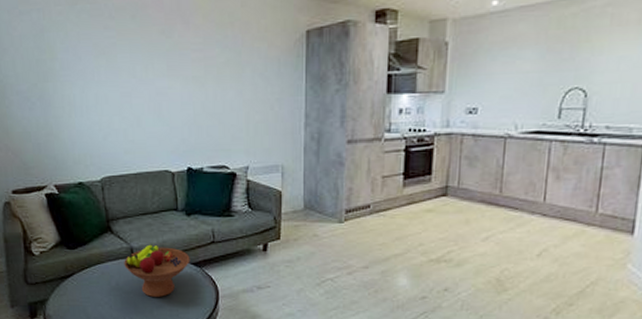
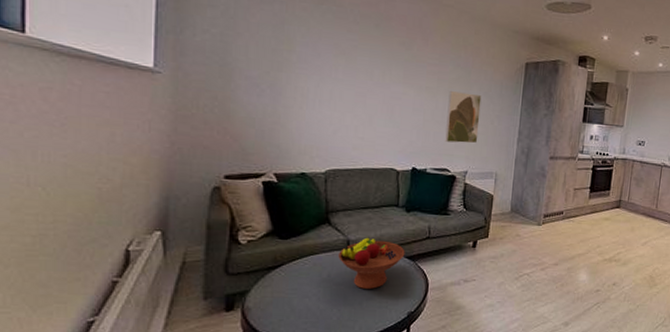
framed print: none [218,76,257,136] -> present [445,91,482,144]

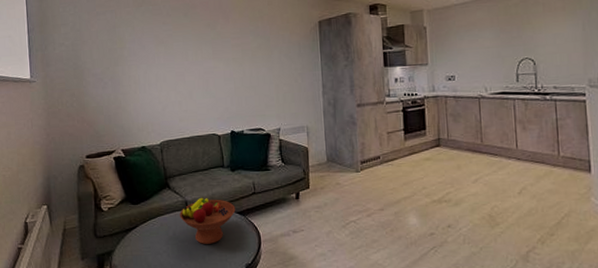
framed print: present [445,91,482,144] -> none [253,57,286,104]

